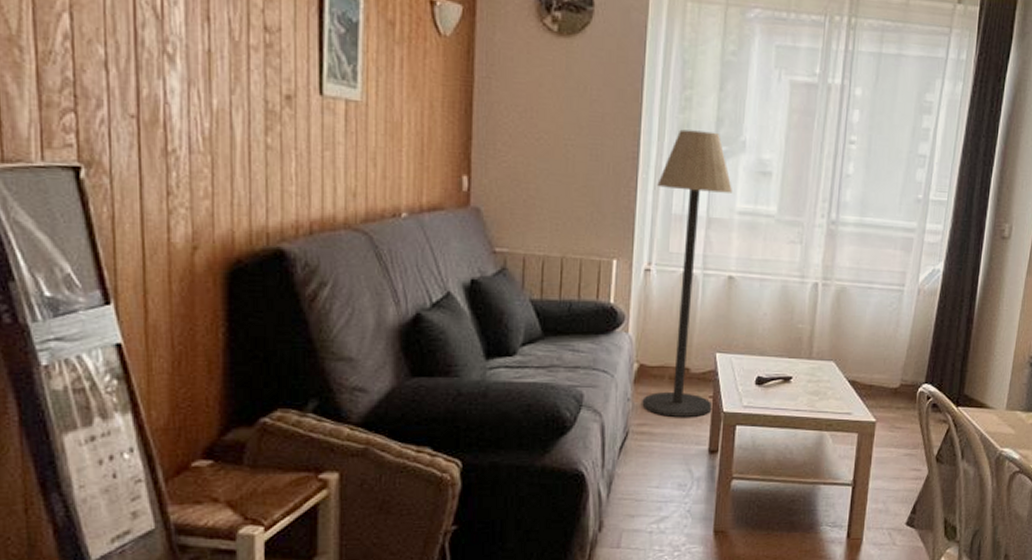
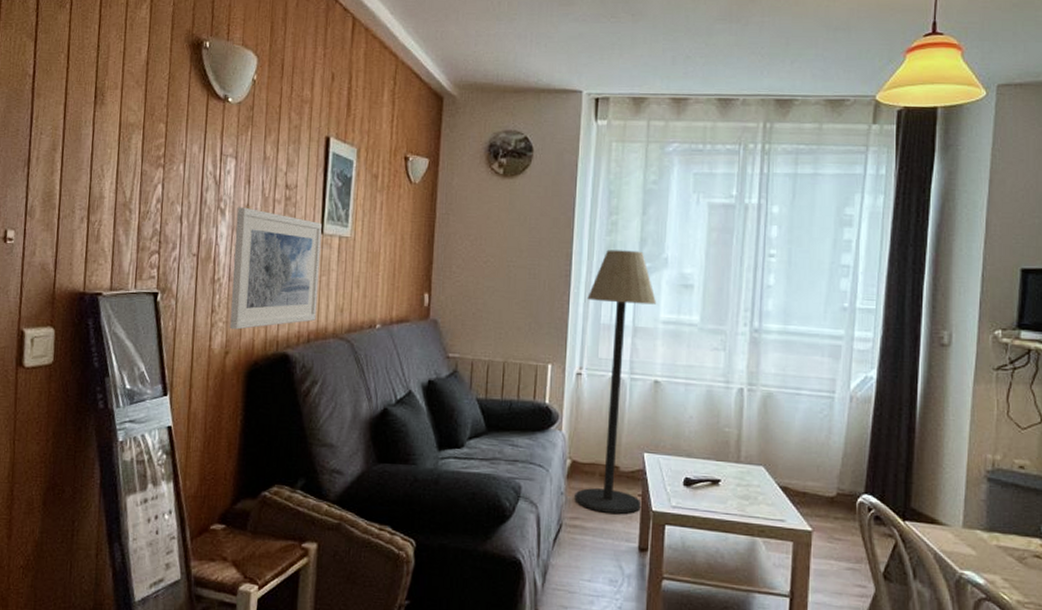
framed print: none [193,52,320,218] -> present [229,207,322,330]

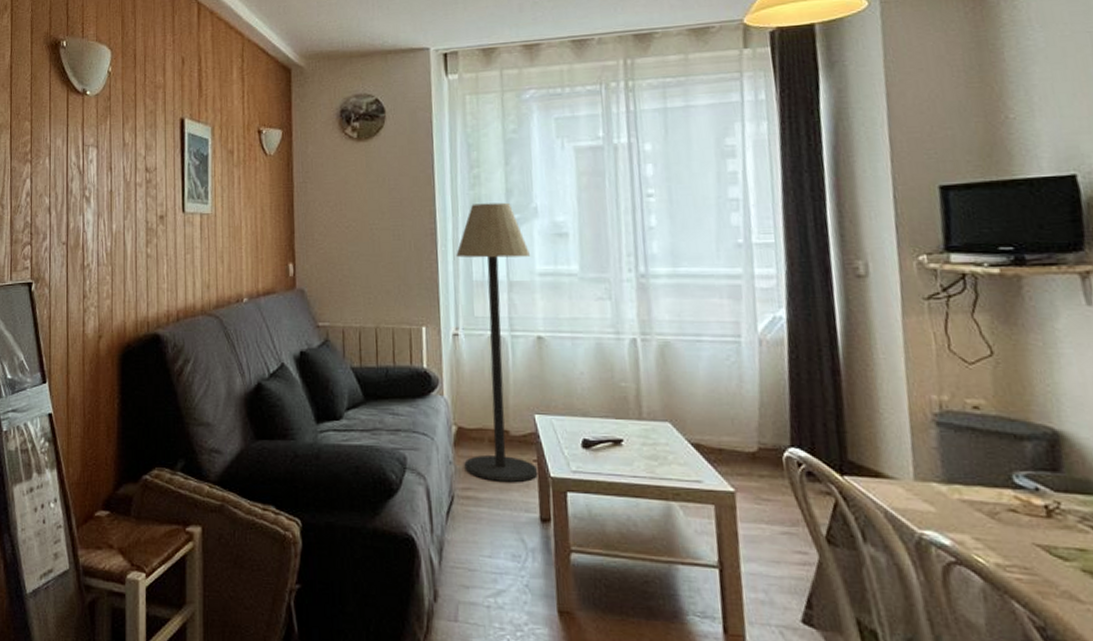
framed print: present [229,207,322,330] -> none [101,193,184,314]

